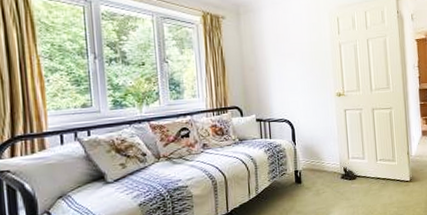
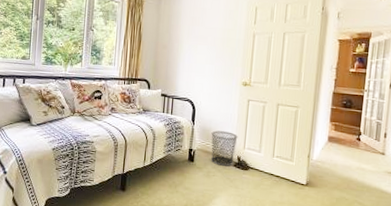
waste bin: none [314,145,341,181] -> present [211,130,238,166]

